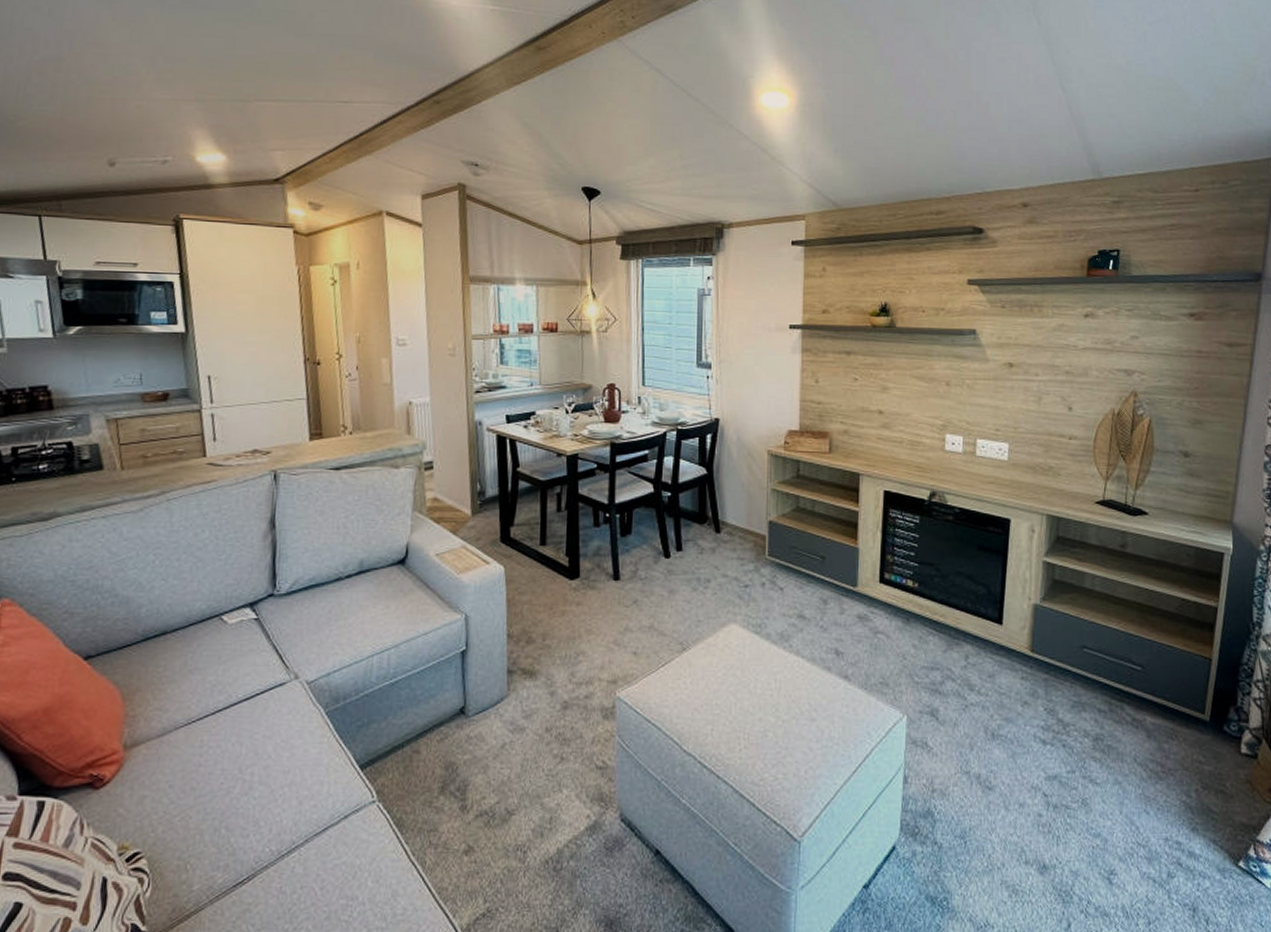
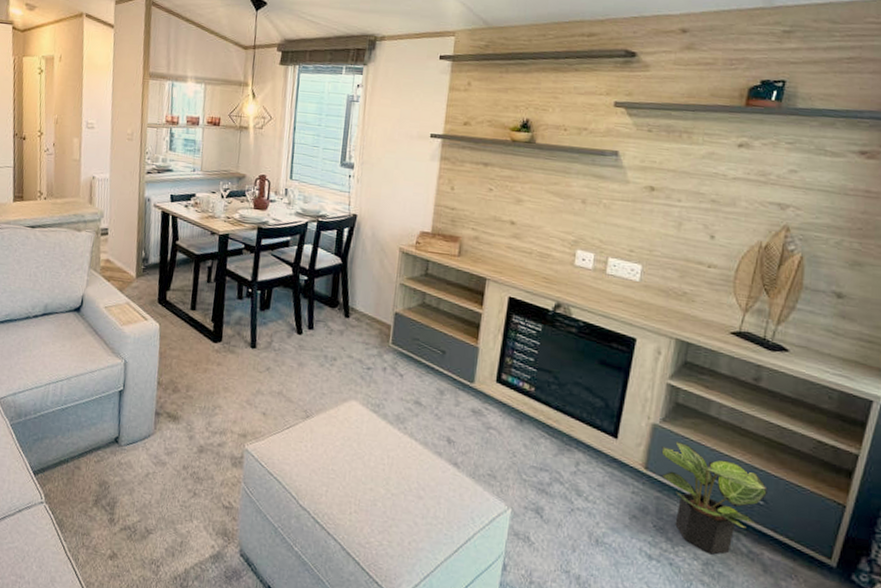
potted plant: none [1044,618,1143,729] -> present [661,440,768,555]

